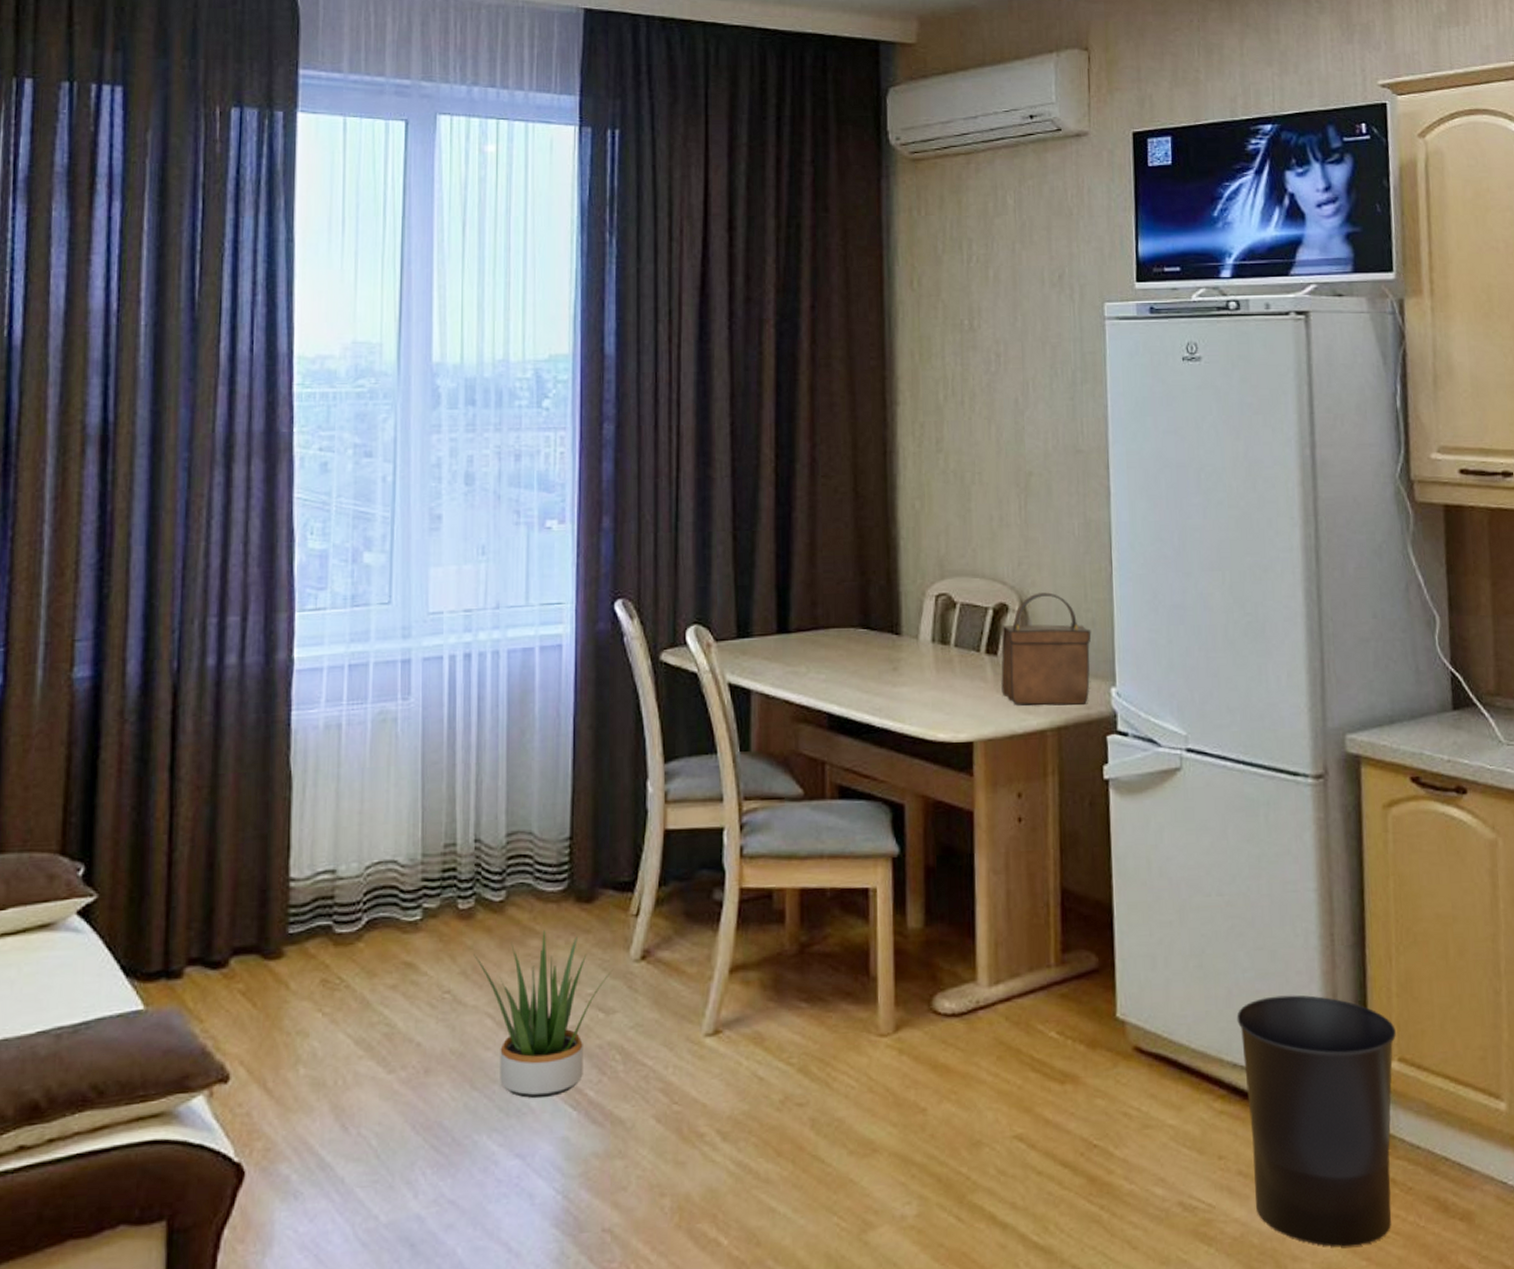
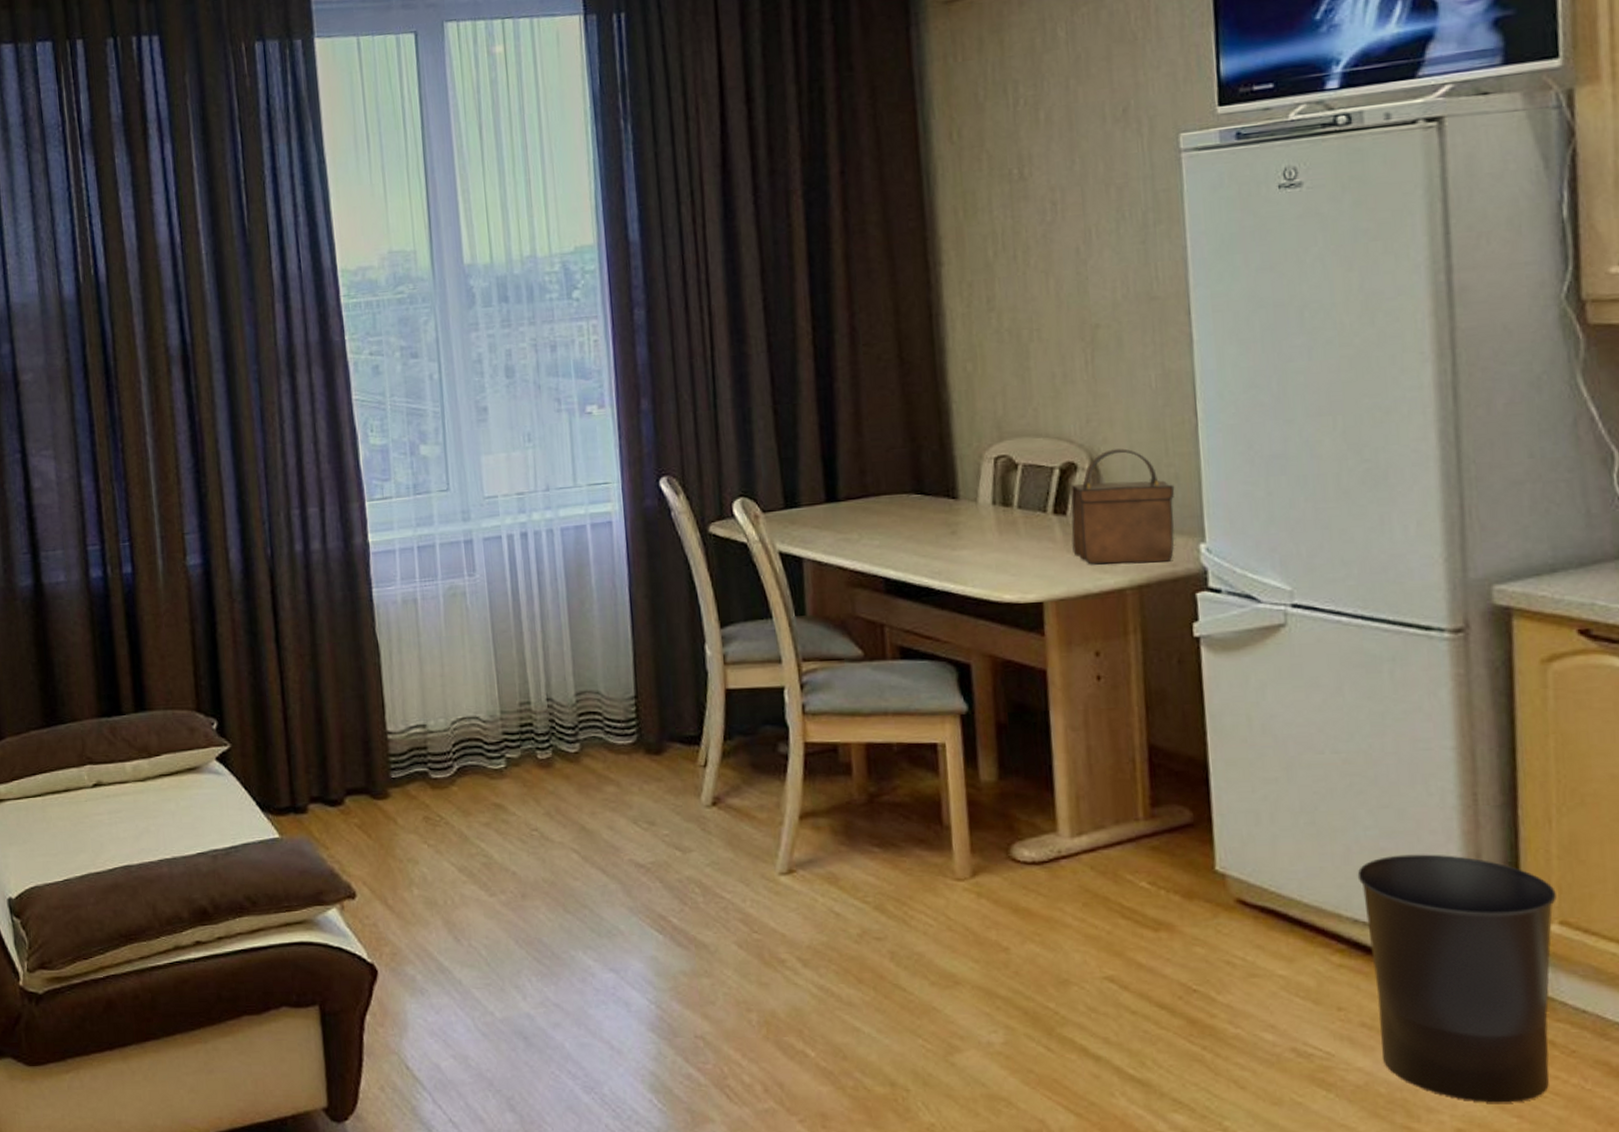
potted plant: present [474,929,614,1099] -> none [555,778,687,923]

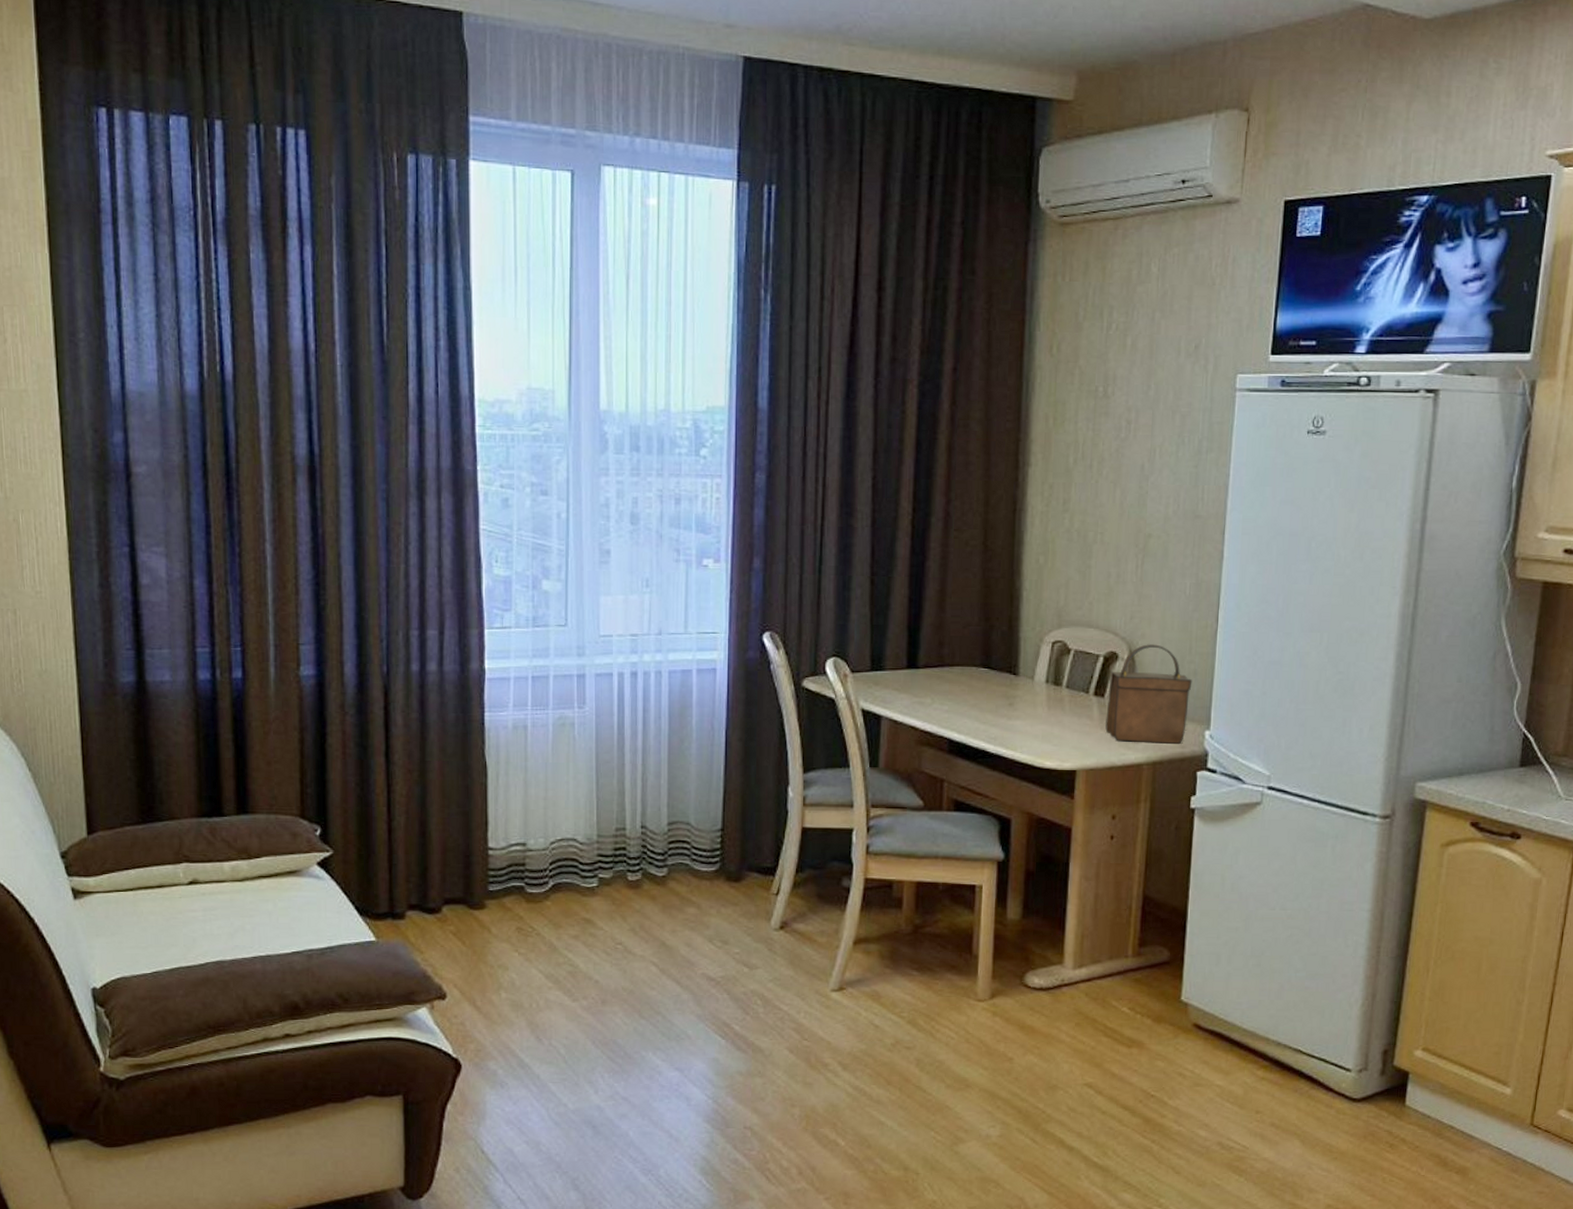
waste bin: present [1357,854,1557,1103] -> none [1283,993,1424,1185]

